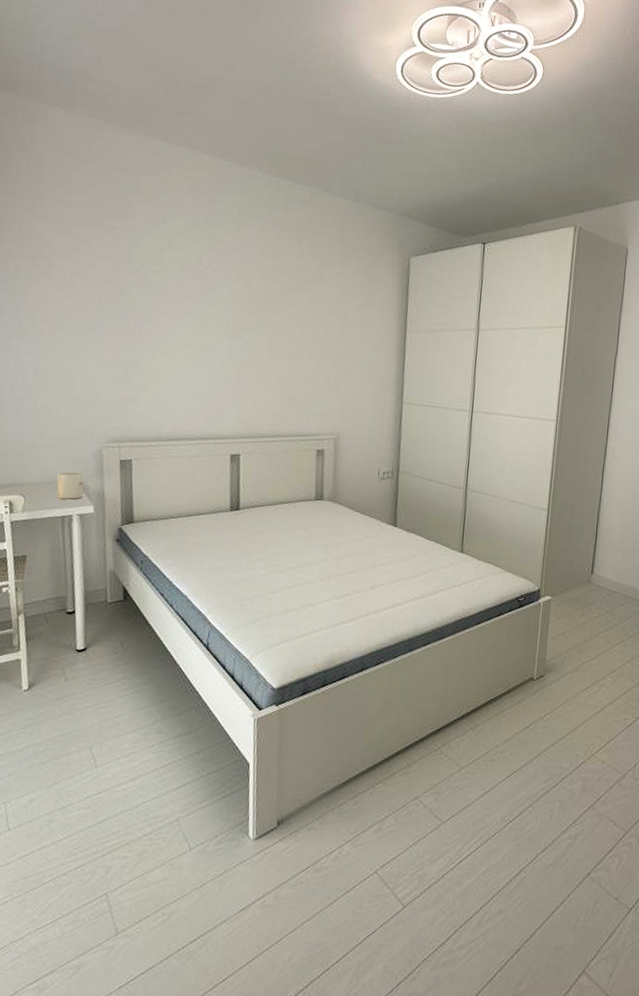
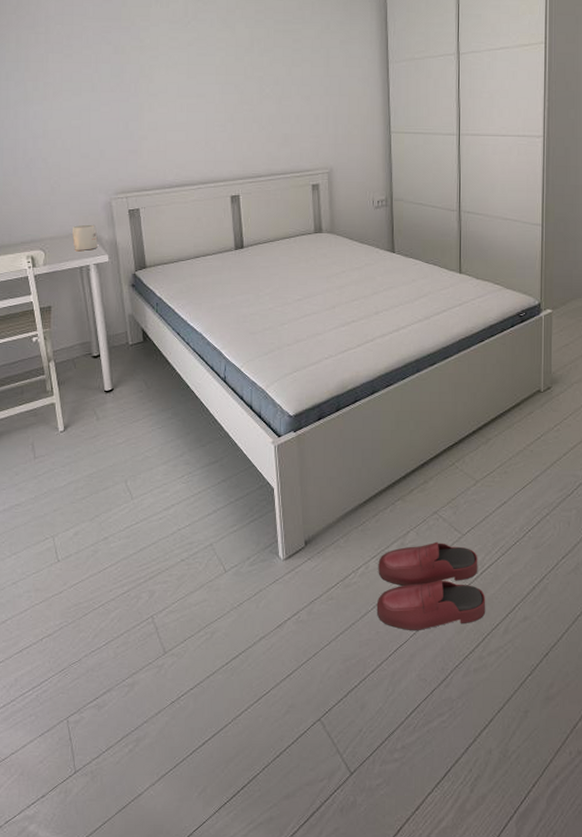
slippers: none [346,828,461,920] -> present [376,541,486,630]

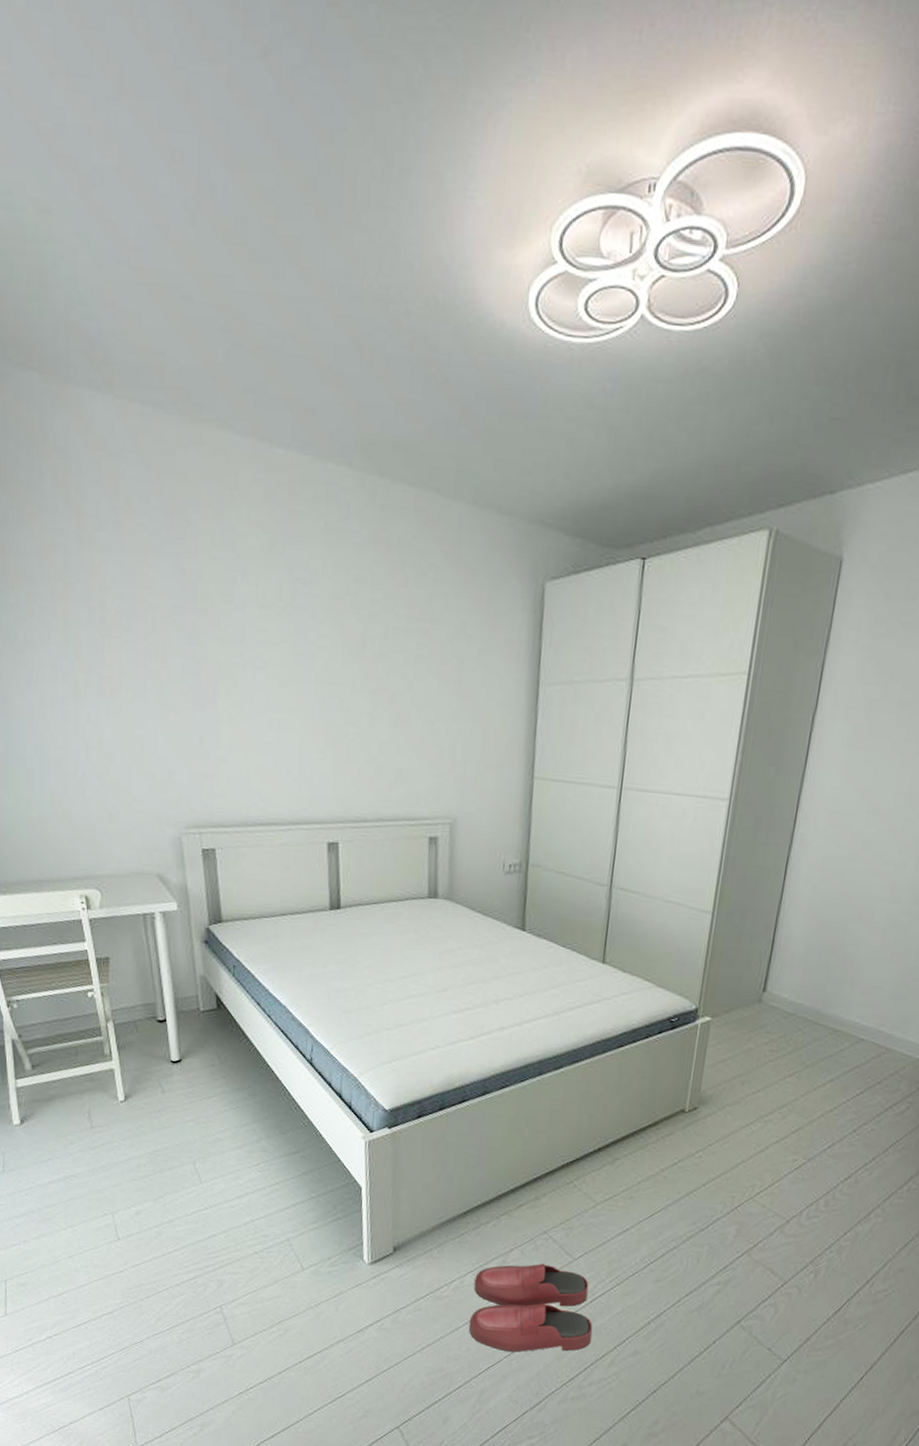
mug: present [72,224,98,250] -> none [134,862,165,895]

